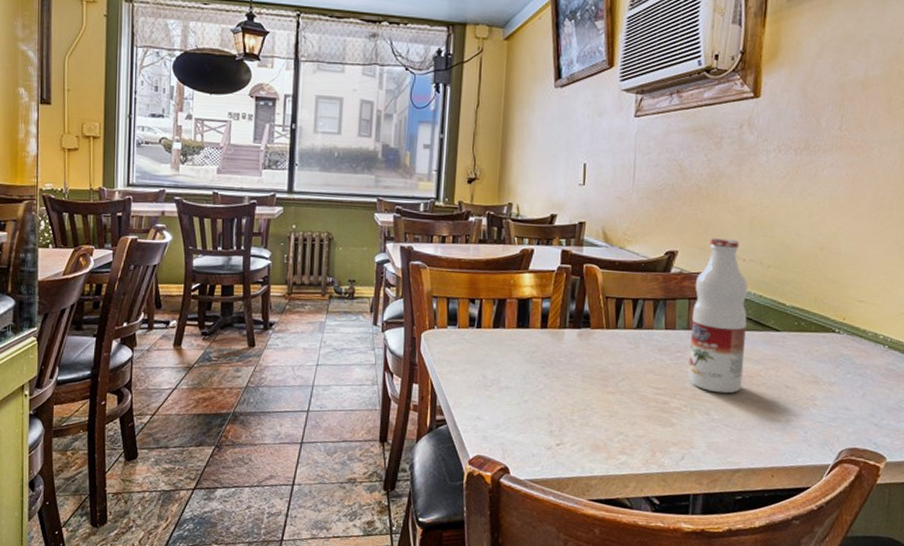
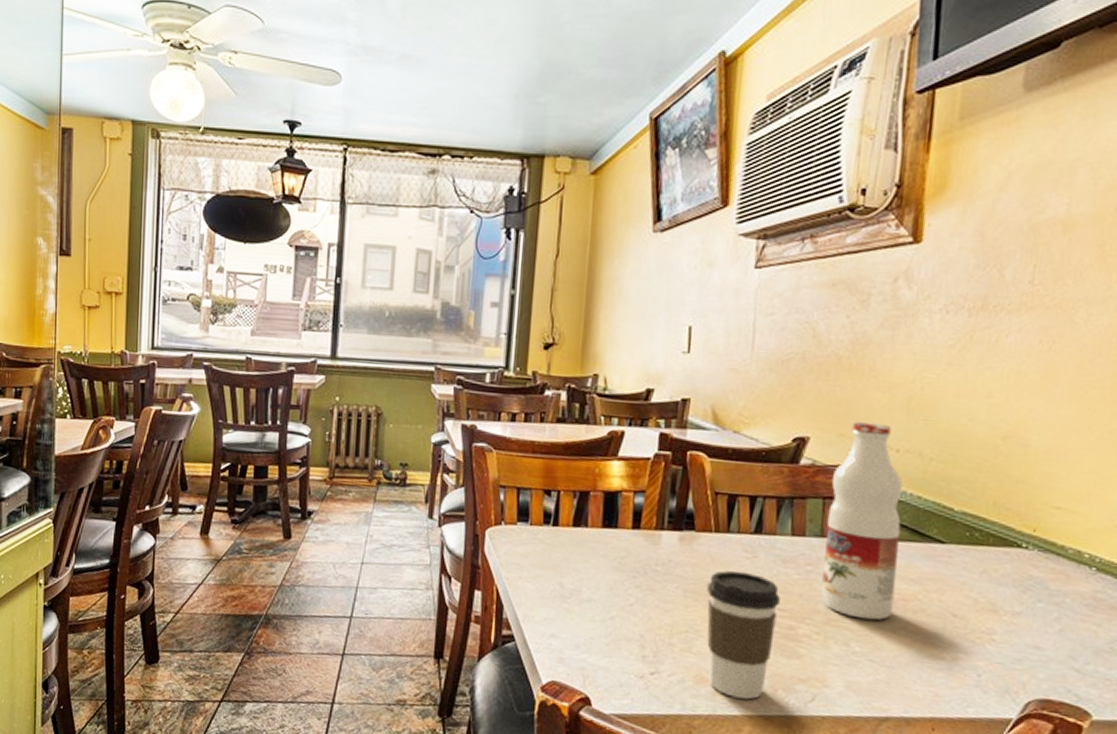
coffee cup: none [600,359,657,461] -> present [707,570,780,700]

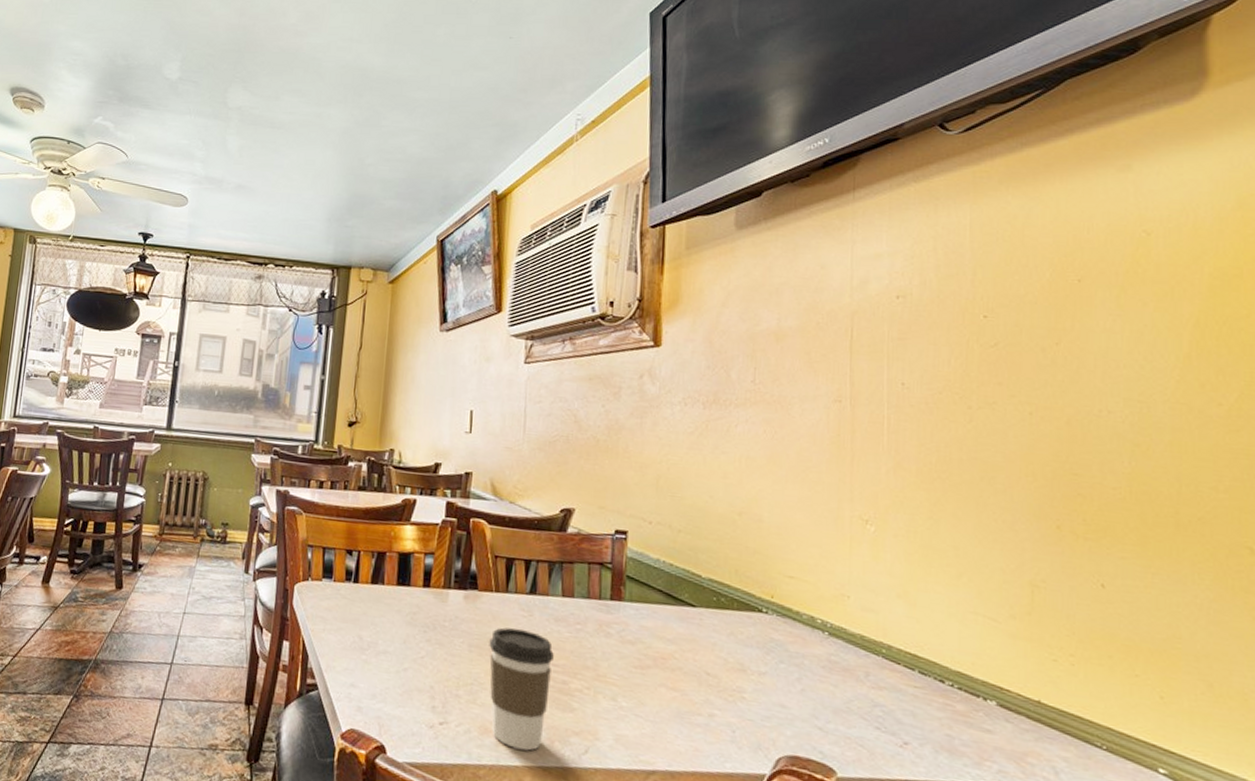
beverage bottle: present [821,422,903,621] -> none [589,496,657,677]

